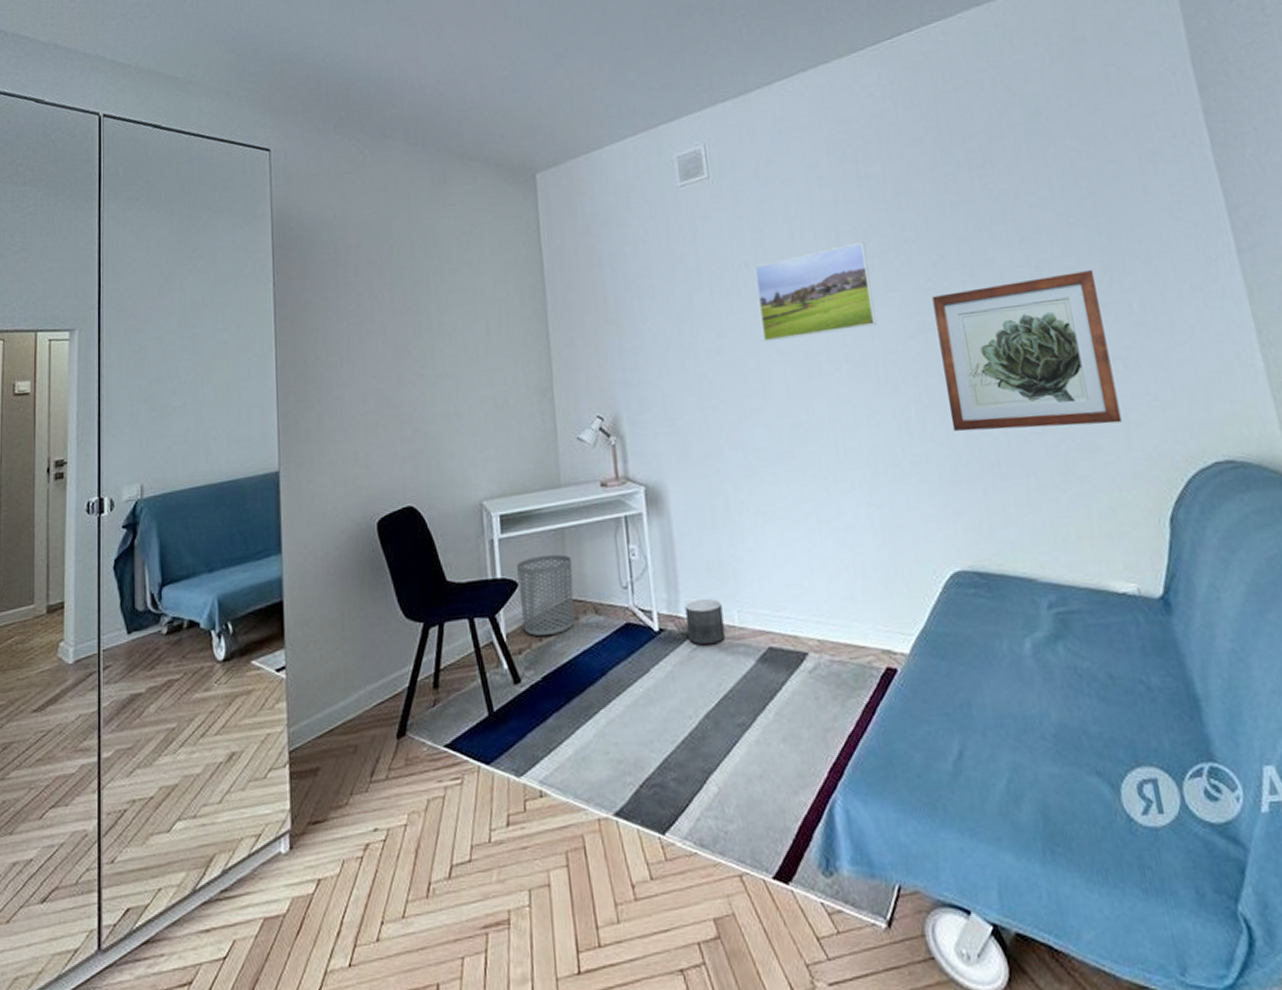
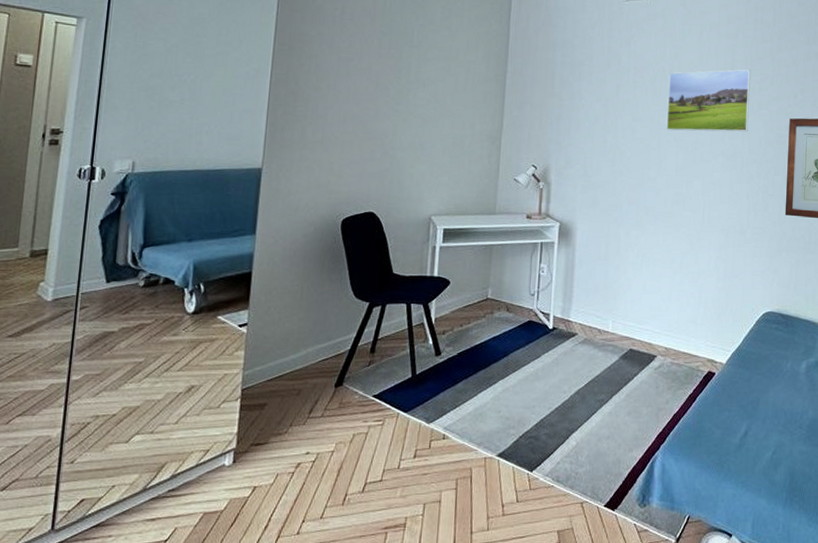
waste bin: present [517,554,575,636] -> none [449,263,495,323]
planter: present [684,598,726,646] -> none [573,309,602,343]

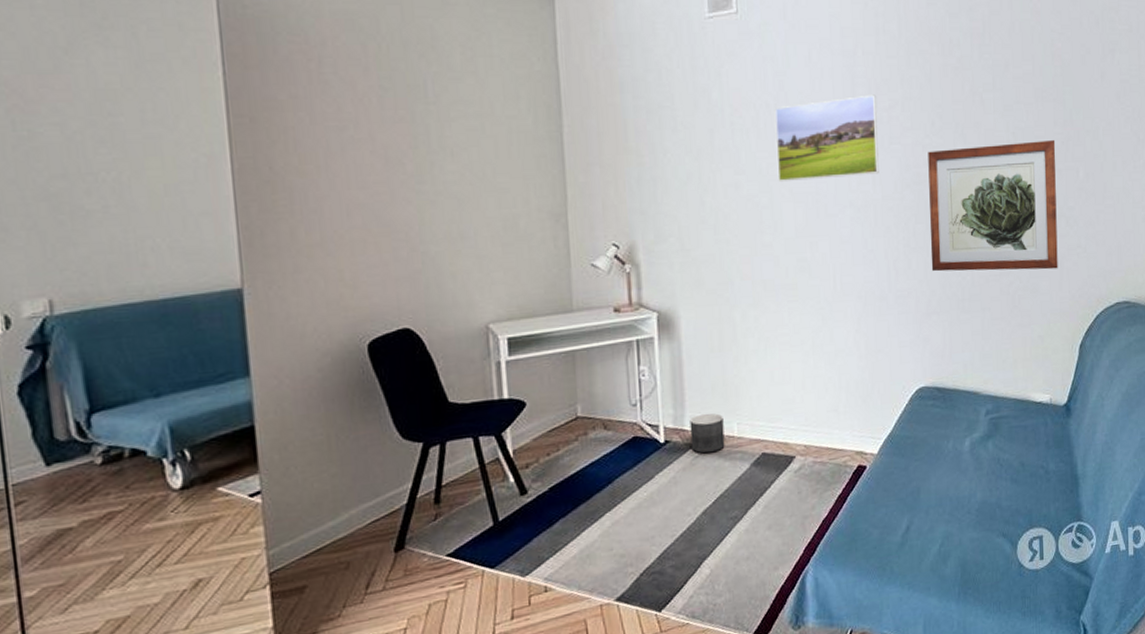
planter: none [573,309,602,343] -> present [689,413,725,454]

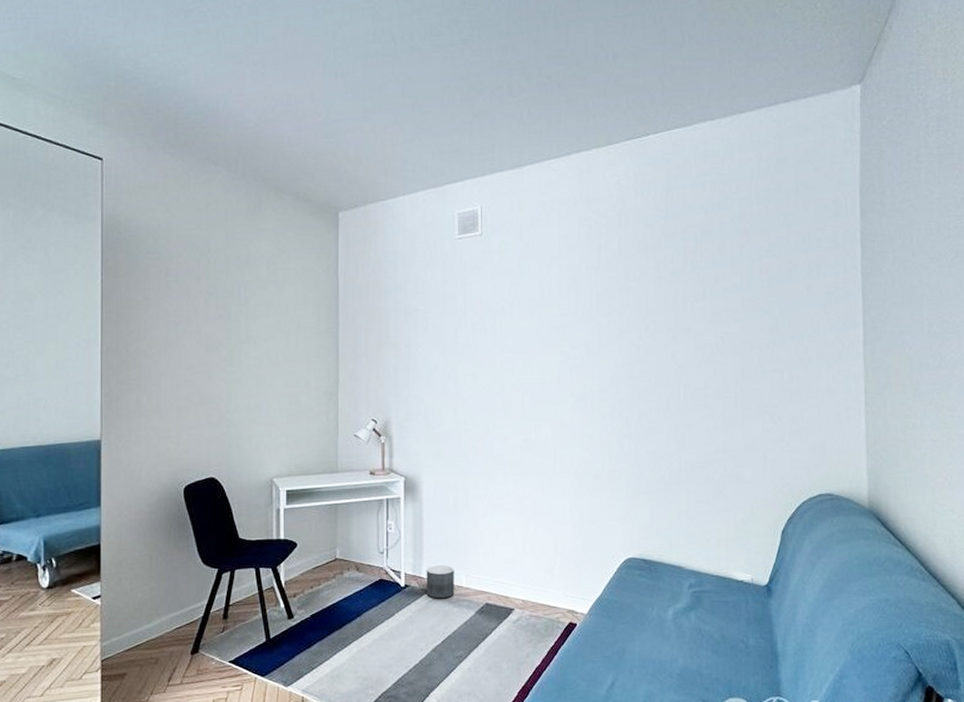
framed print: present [775,94,879,181] -> none [509,302,597,373]
wall art: present [928,140,1058,272] -> none [641,345,762,460]

